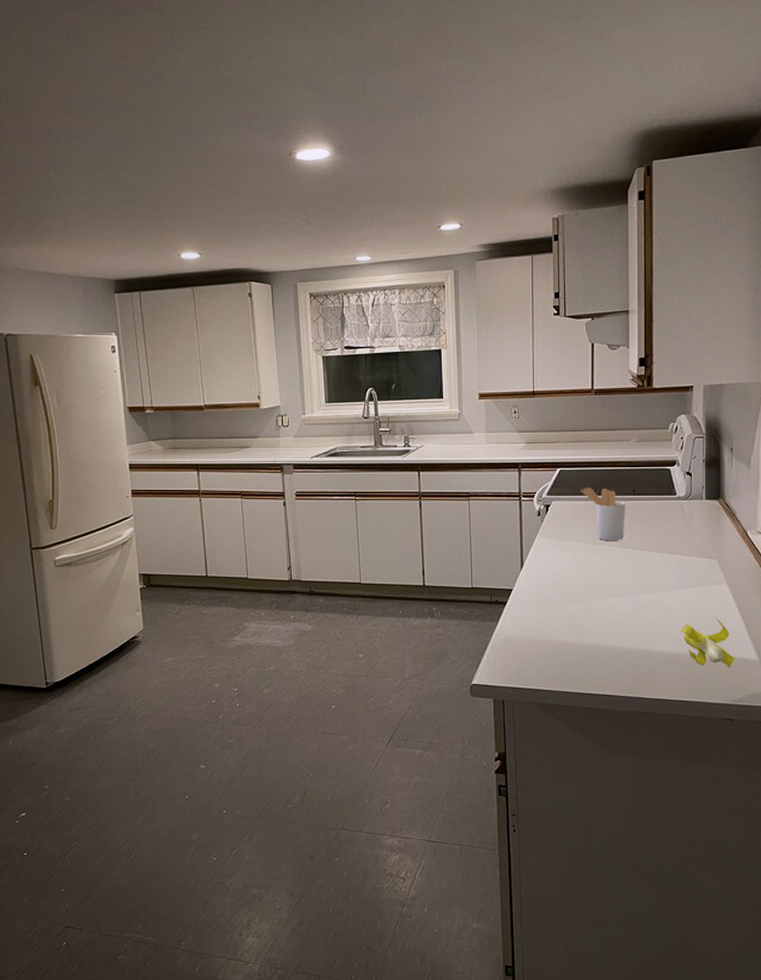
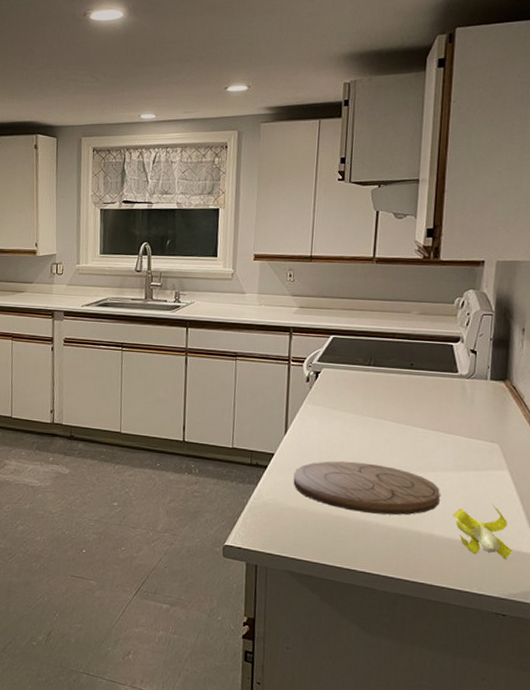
cutting board: none [532,589,668,637] -> present [293,461,440,515]
utensil holder: present [580,486,626,540] -> none [353,356,402,415]

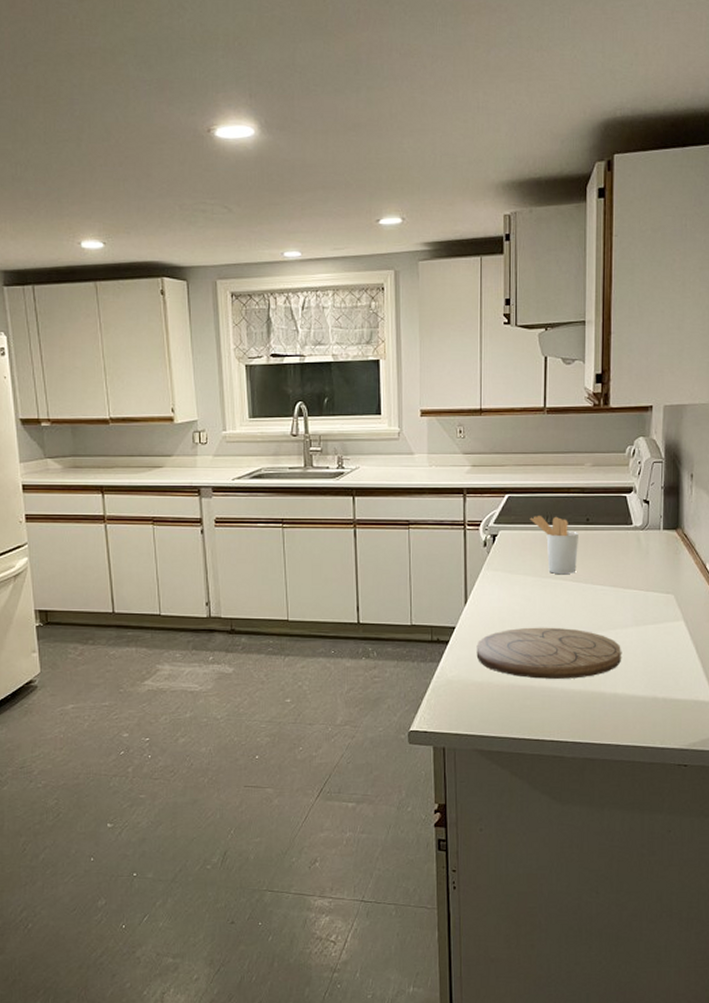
utensil holder: none [353,356,402,415] -> present [530,515,578,574]
banana: present [453,503,513,559] -> none [635,655,691,710]

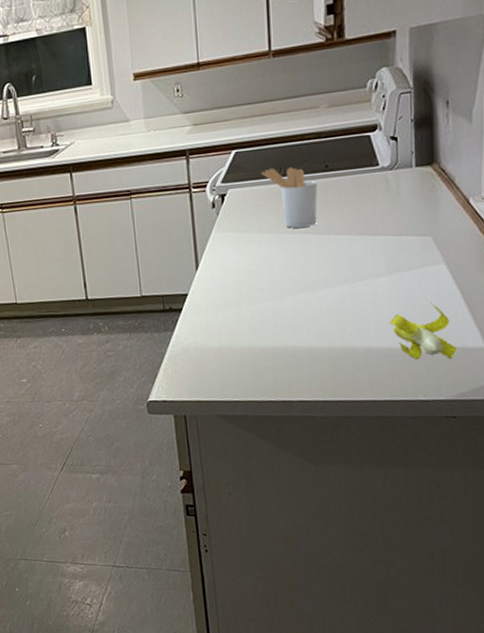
cutting board: present [476,627,621,679] -> none [212,284,373,339]
banana: none [635,655,691,710] -> present [390,301,457,360]

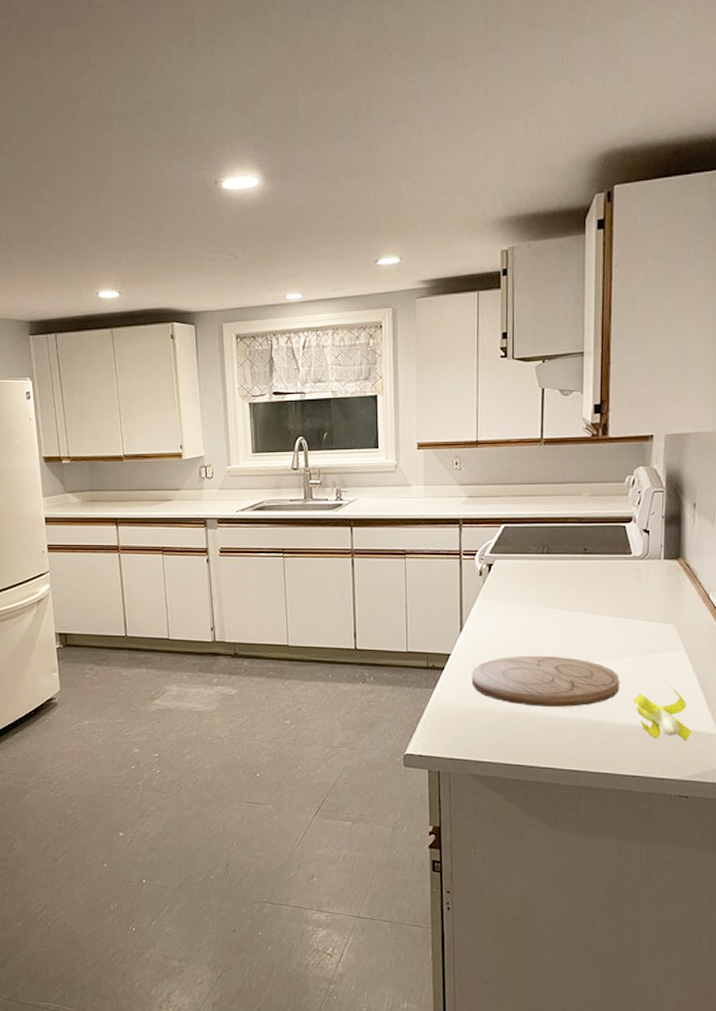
cutting board: none [212,284,373,339] -> present [471,655,619,707]
utensil holder: present [261,167,318,228] -> none [526,544,576,603]

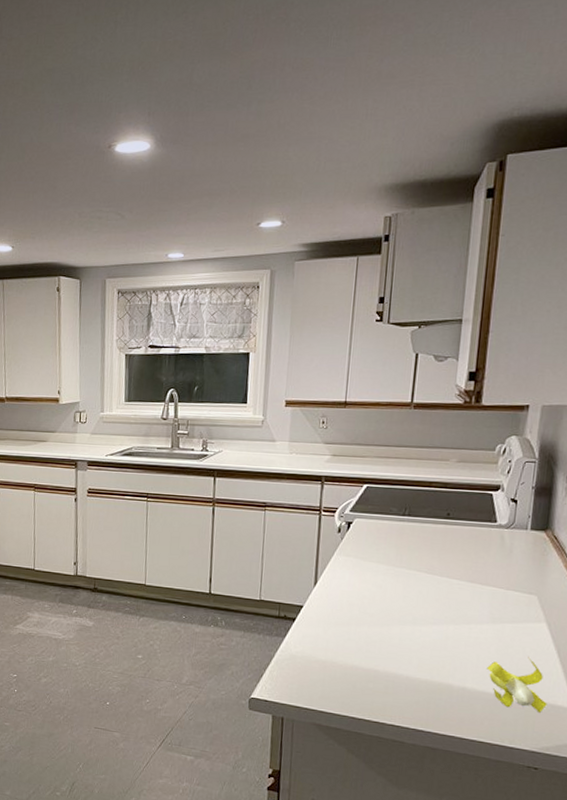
cutting board: present [471,655,619,707] -> none [322,613,474,668]

